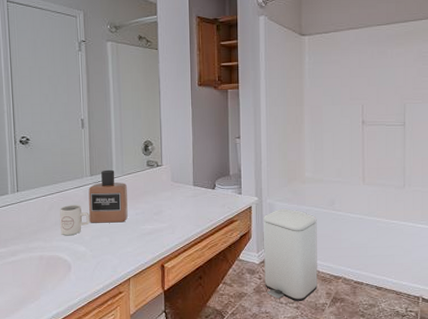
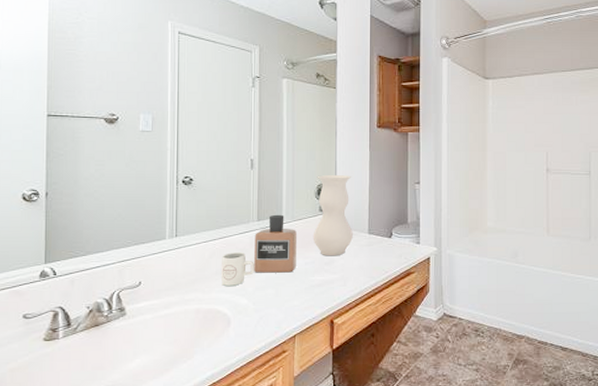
vase: none [142,132,179,207] -> present [312,175,353,256]
pedal bin: present [263,208,317,301] -> none [442,260,499,363]

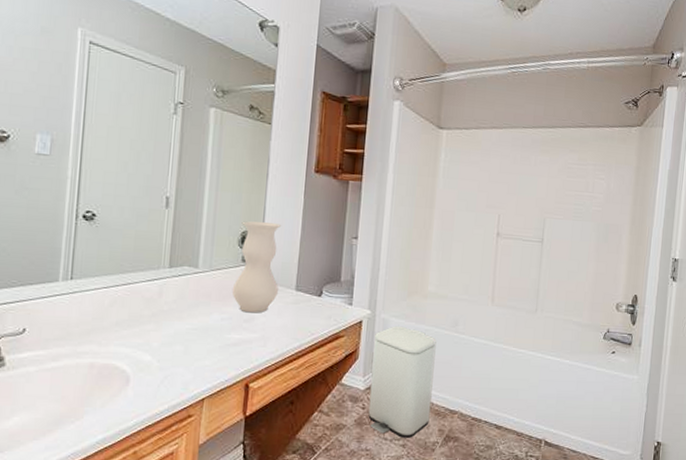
mug: present [220,252,254,286] -> none [121,301,162,339]
perfume: present [253,214,298,273] -> none [160,261,215,328]
pedal bin: none [442,260,499,363] -> present [368,326,437,438]

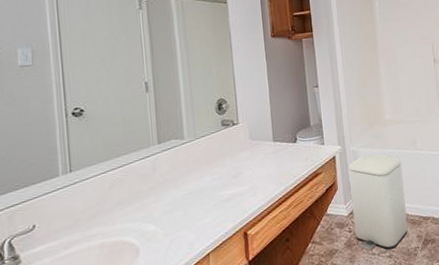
vase: present [232,221,282,313] -> none [216,87,258,170]

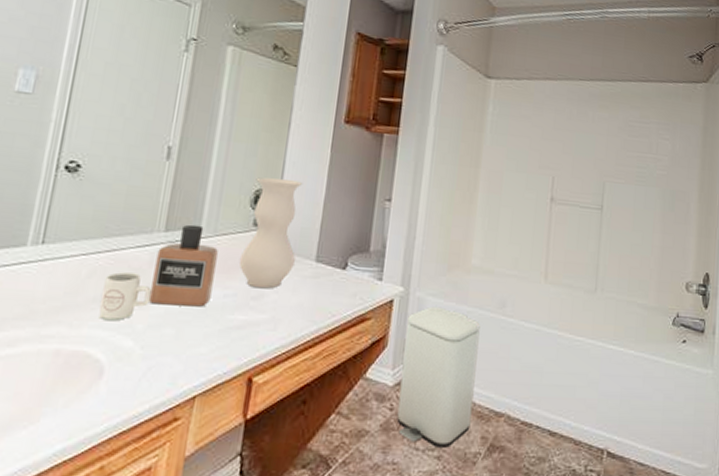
mug: none [123,178,160,215] -> present [99,272,152,320]
perfume: none [156,134,203,197] -> present [148,224,219,307]
vase: none [216,87,258,170] -> present [238,177,303,289]

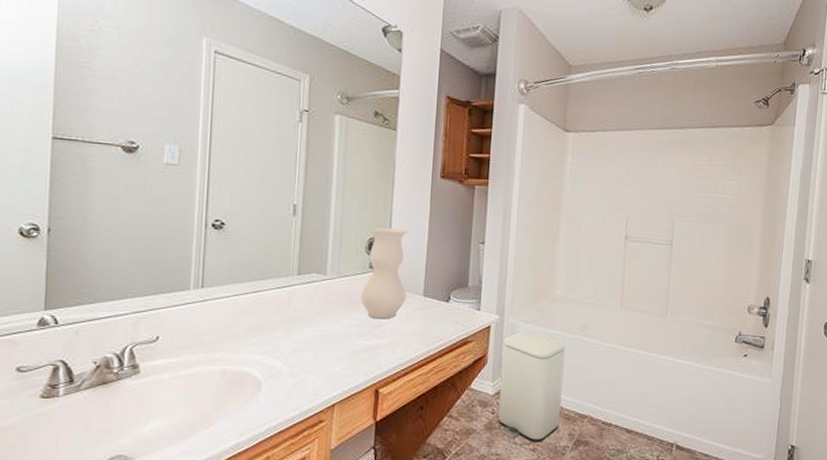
mug: present [99,272,152,320] -> none [252,309,292,346]
perfume: present [148,224,219,307] -> none [290,268,343,335]

